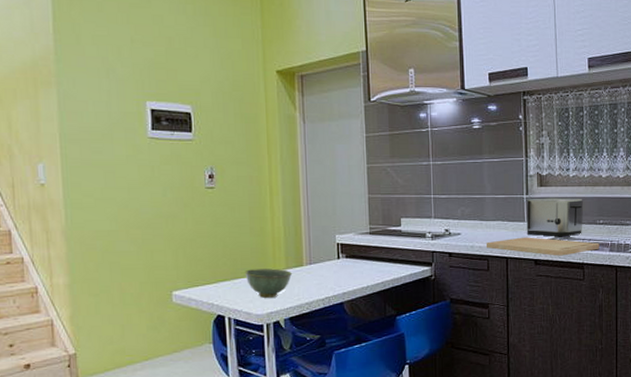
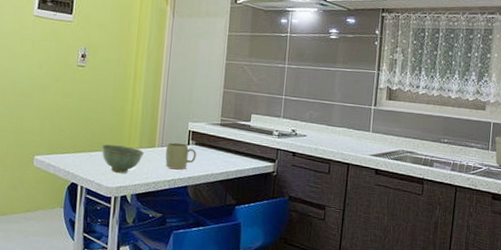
mug: none [315,258,348,287] -> present [165,142,197,170]
cutting board: present [486,237,600,256] -> none [329,146,442,169]
toaster: present [526,197,584,237] -> none [370,110,431,151]

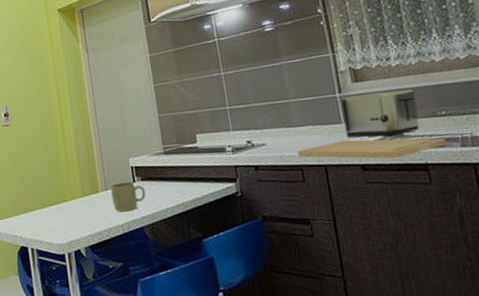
bowl: present [101,144,145,173] -> none [43,197,90,227]
cutting board: none [329,146,442,169] -> present [297,138,447,159]
toaster: none [370,110,431,151] -> present [340,89,420,137]

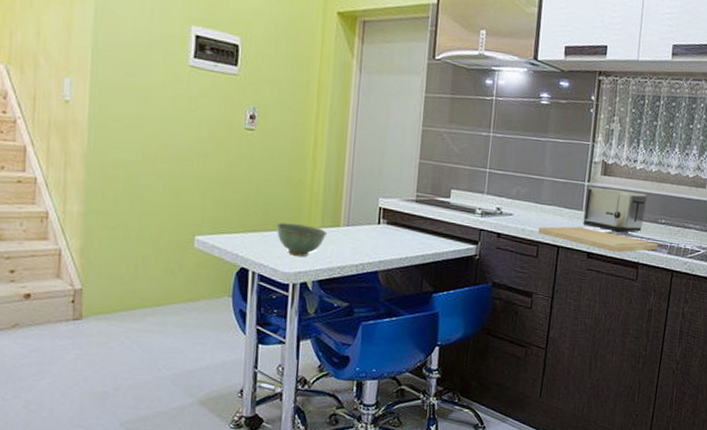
bowl: none [43,197,90,227] -> present [276,222,328,257]
mug: present [111,181,146,212] -> none [352,221,388,253]

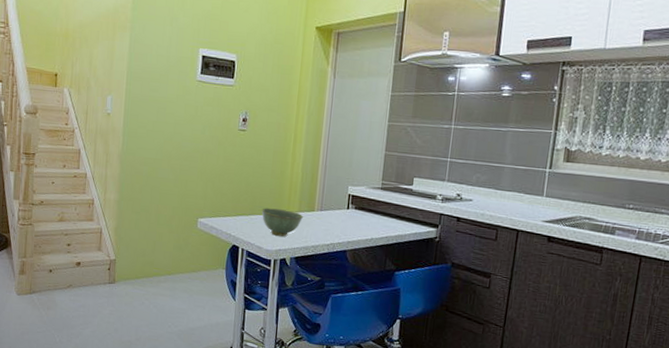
cutting board: present [537,226,658,253] -> none [497,211,625,237]
toaster: present [583,187,648,233] -> none [543,173,614,218]

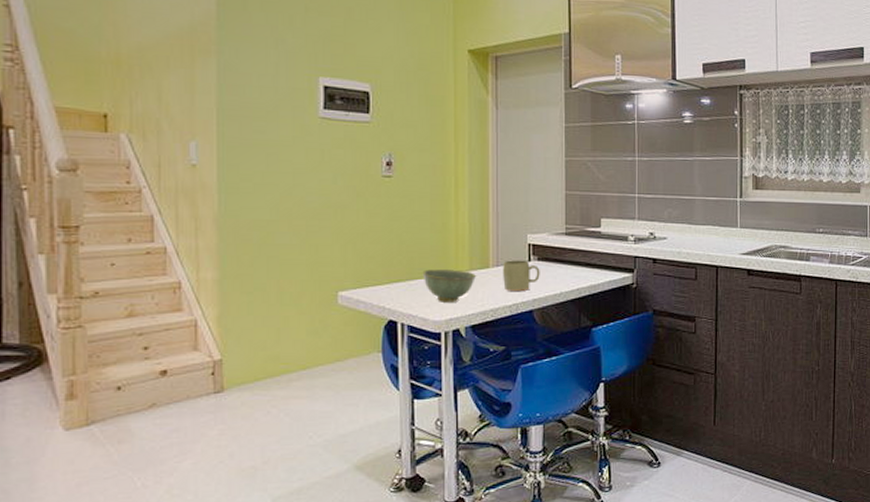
mug: none [324,206,356,234] -> present [503,260,540,292]

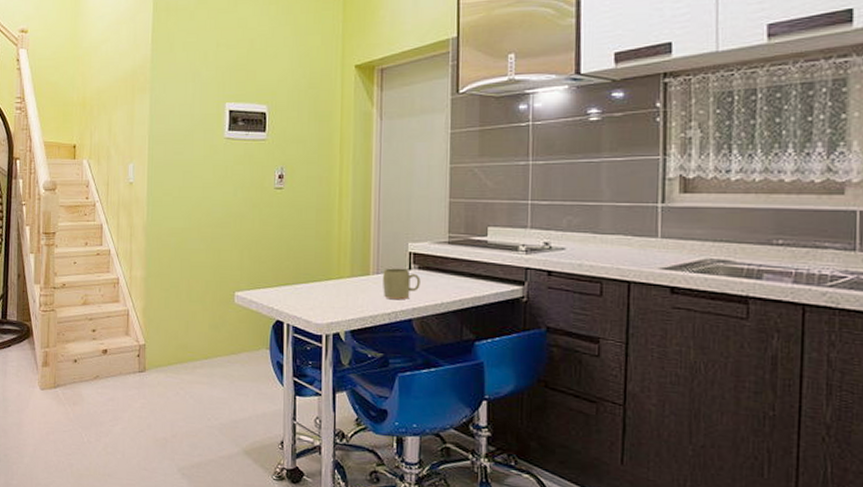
bowl: present [422,269,477,302] -> none [307,275,358,307]

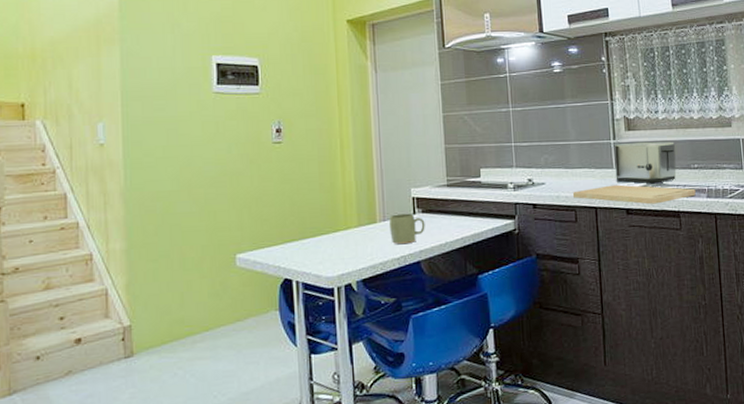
cutting board: none [599,257,776,285] -> present [572,184,696,205]
toaster: none [660,207,753,260] -> present [613,141,677,184]

